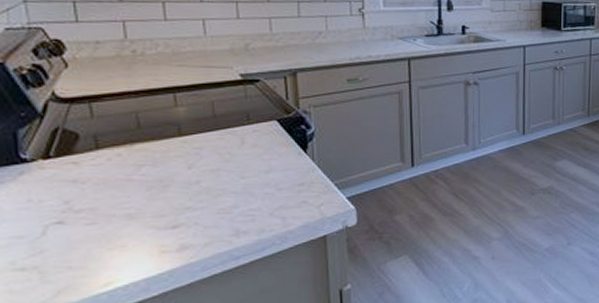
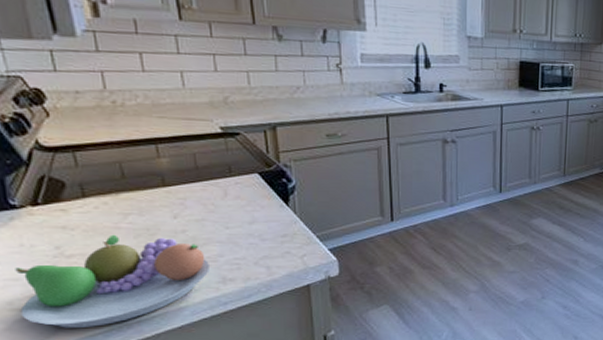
fruit bowl: none [21,187,224,288] -> present [15,234,211,328]

